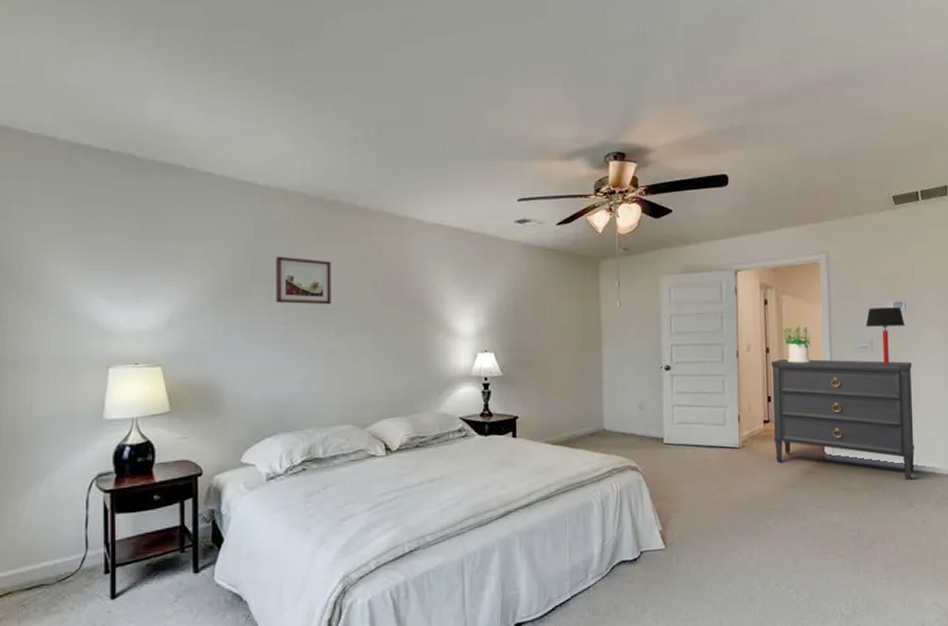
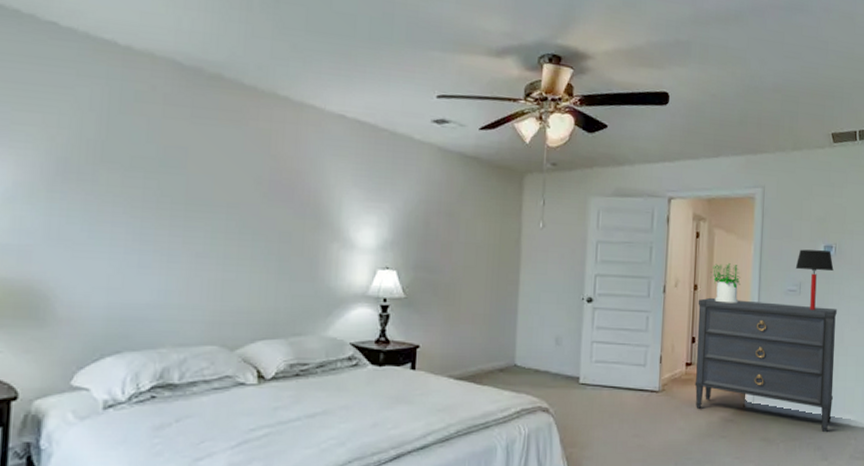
wall art: present [276,256,331,305] -> none [131,134,206,200]

